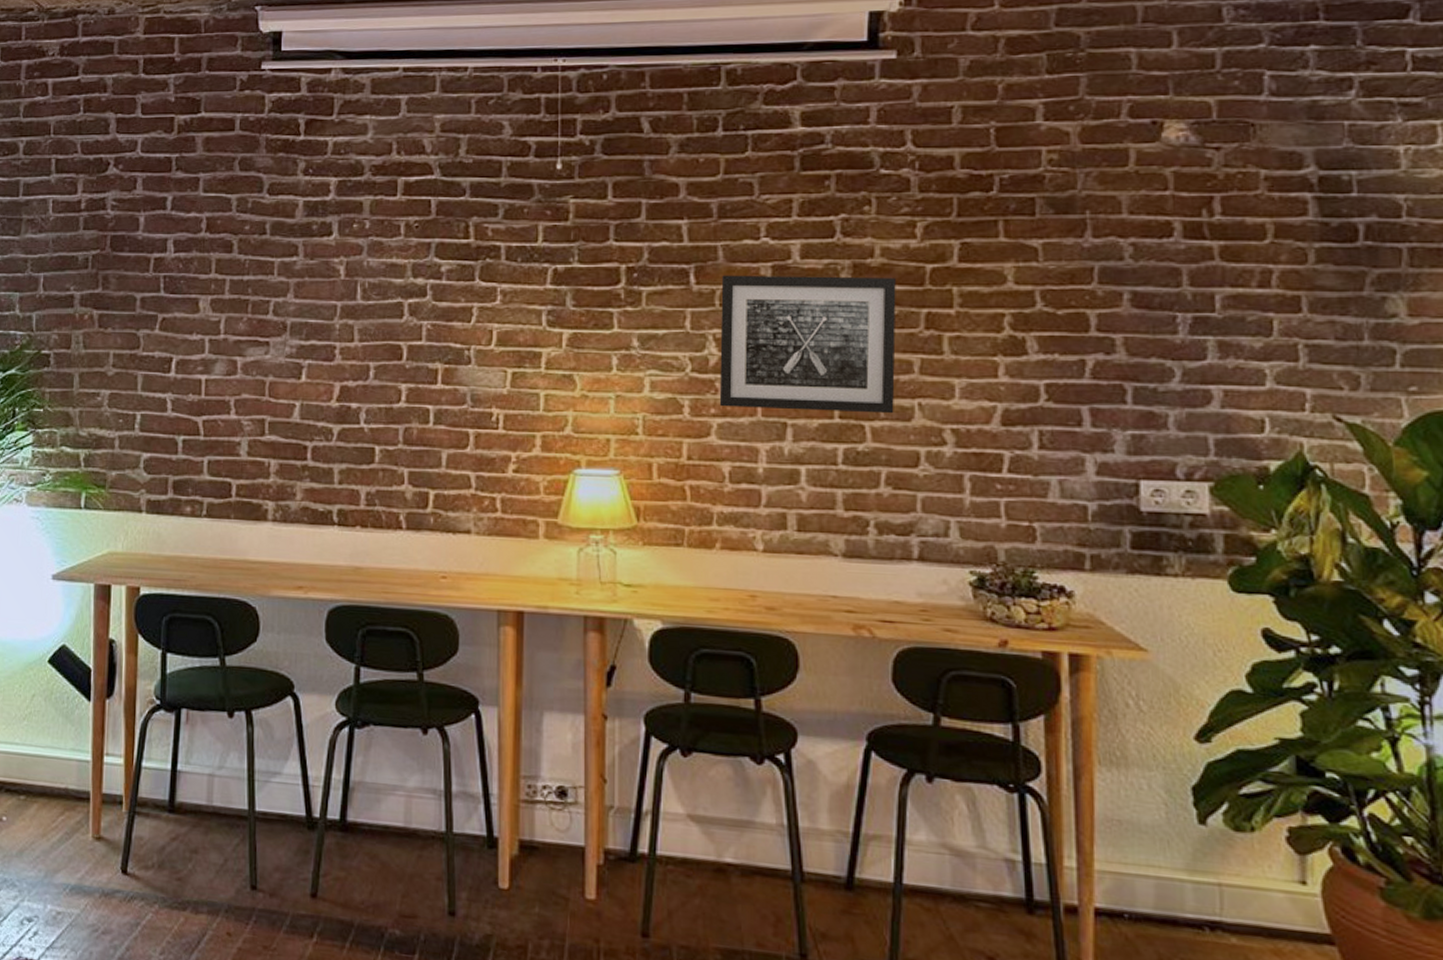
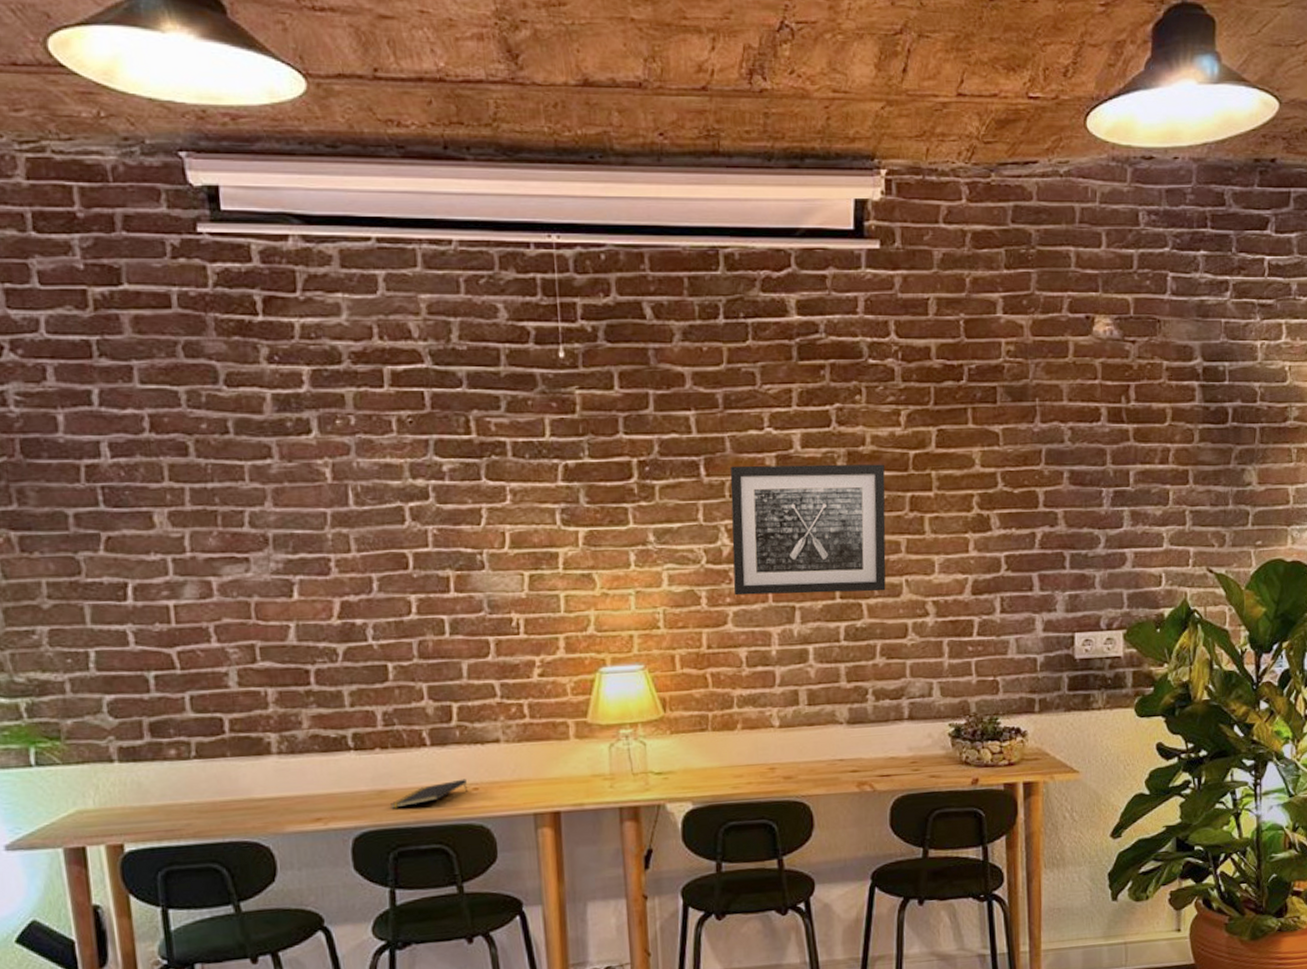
notepad: none [364,565,436,587] -> present [390,778,467,809]

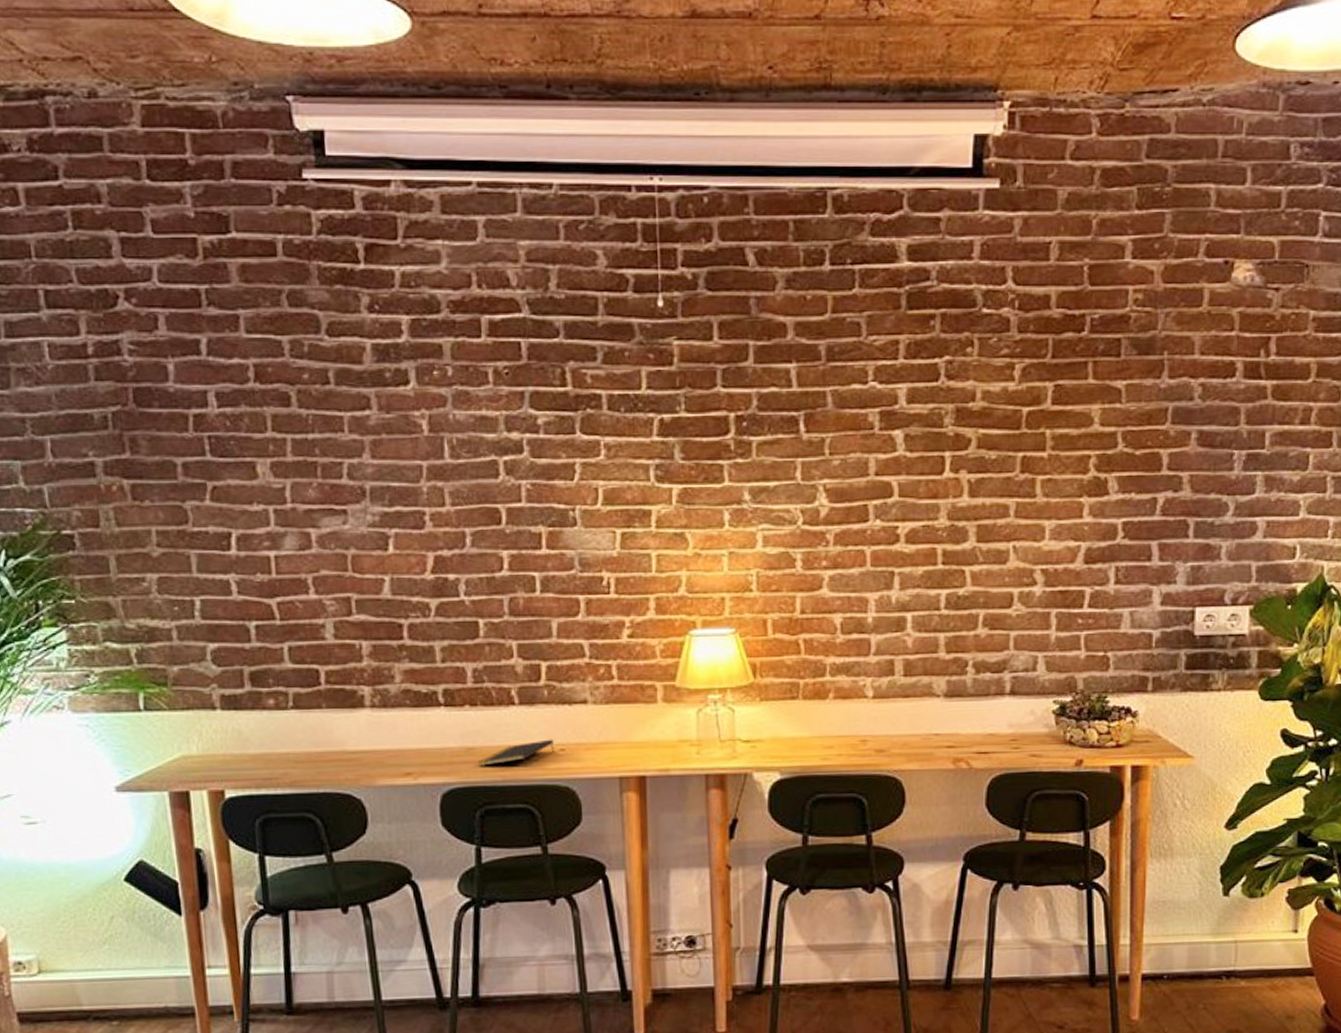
wall art: present [730,464,886,596] -> none [830,421,995,559]

